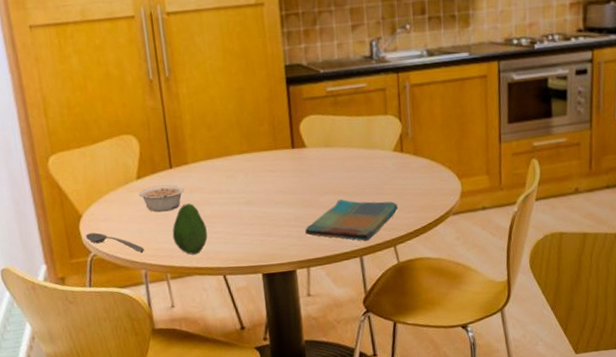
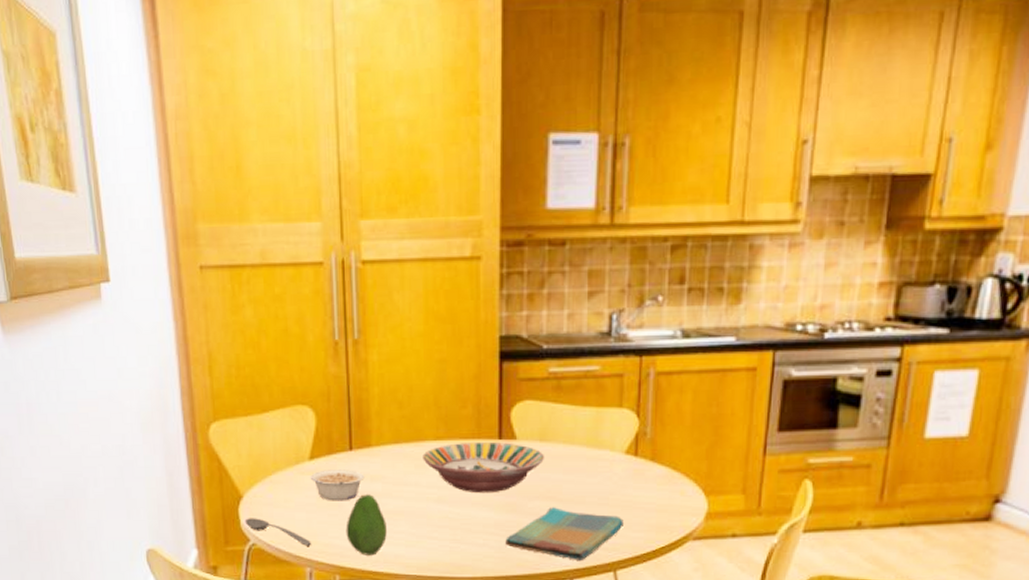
serving bowl: none [231,151,330,194] -> present [423,442,544,494]

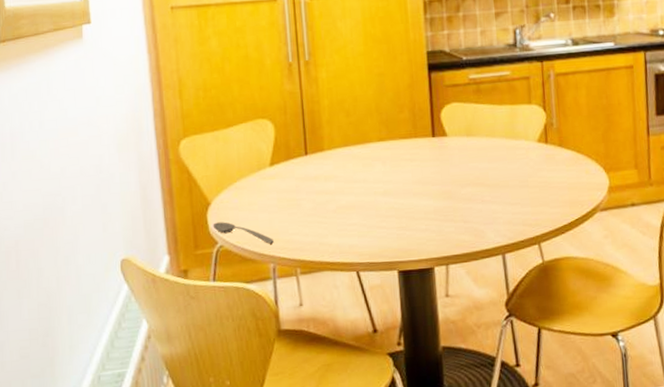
legume: present [310,469,365,501] -> none [271,172,319,201]
fruit: present [345,494,387,556] -> none [304,192,341,248]
serving bowl: present [423,442,544,494] -> none [369,139,471,185]
dish towel: present [505,507,624,560] -> none [444,192,542,237]

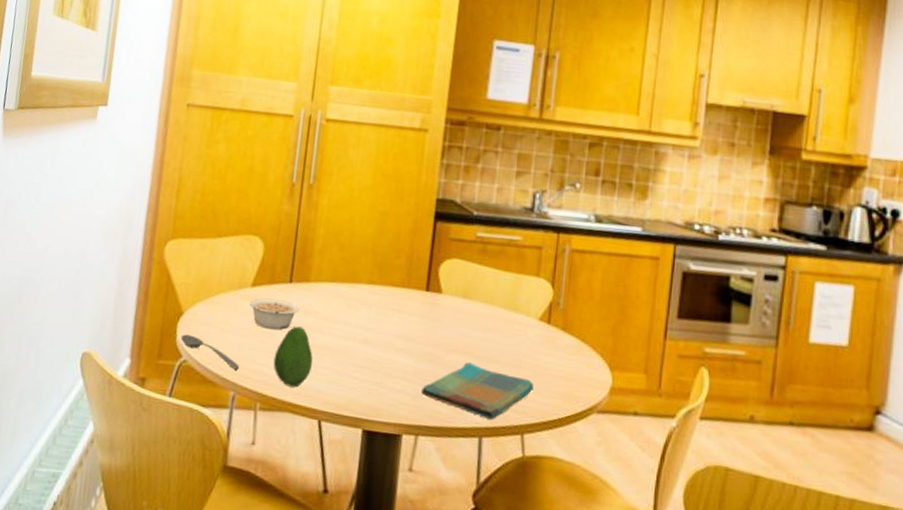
legume: none [271,172,319,201] -> present [249,298,300,330]
fruit: none [304,192,341,248] -> present [273,326,313,388]
dish towel: none [444,192,542,237] -> present [421,362,534,419]

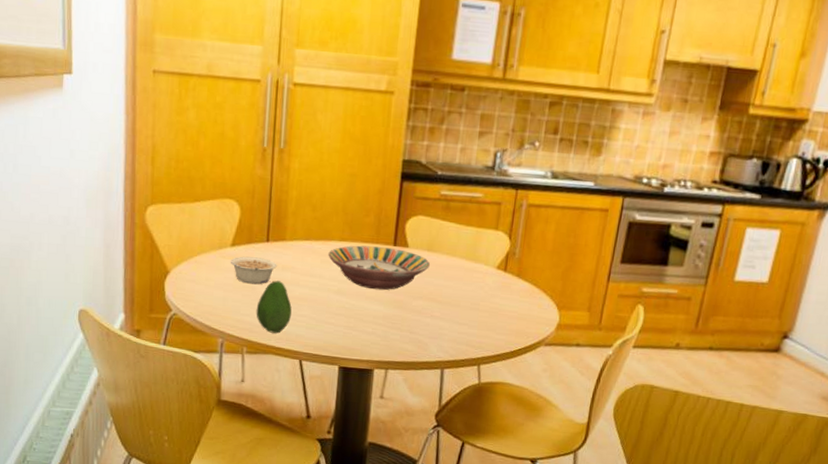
soupspoon: present [180,334,239,370] -> none [169,291,225,320]
serving bowl: none [355,289,466,341] -> present [328,245,430,291]
dish towel: present [421,362,534,419] -> none [390,307,490,354]

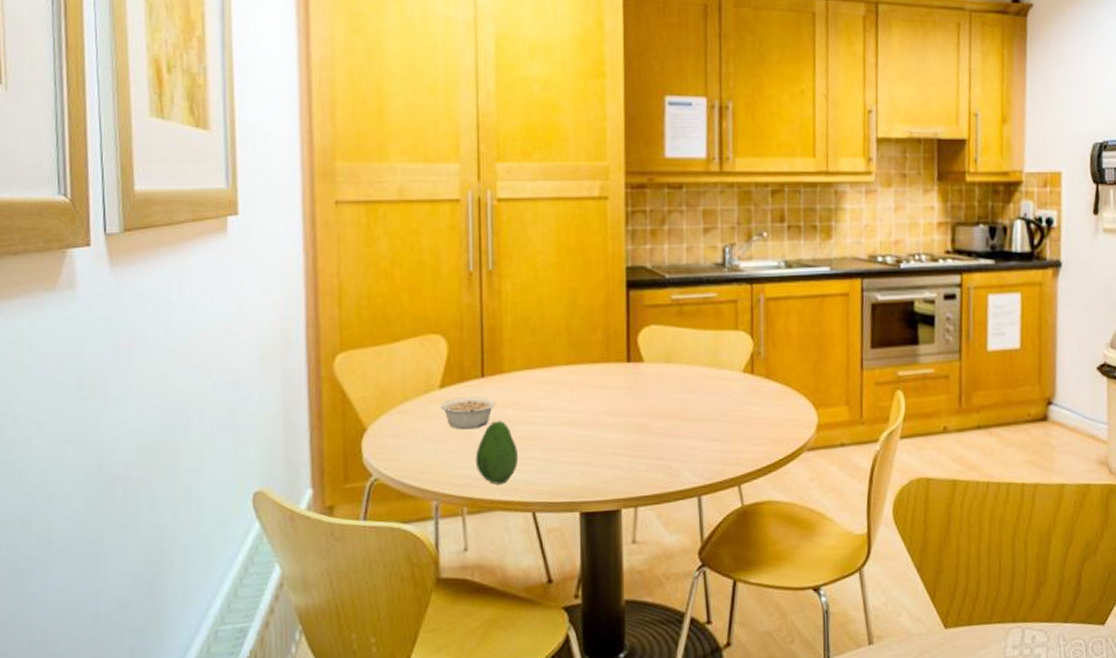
serving bowl: present [328,245,430,291] -> none [554,365,670,416]

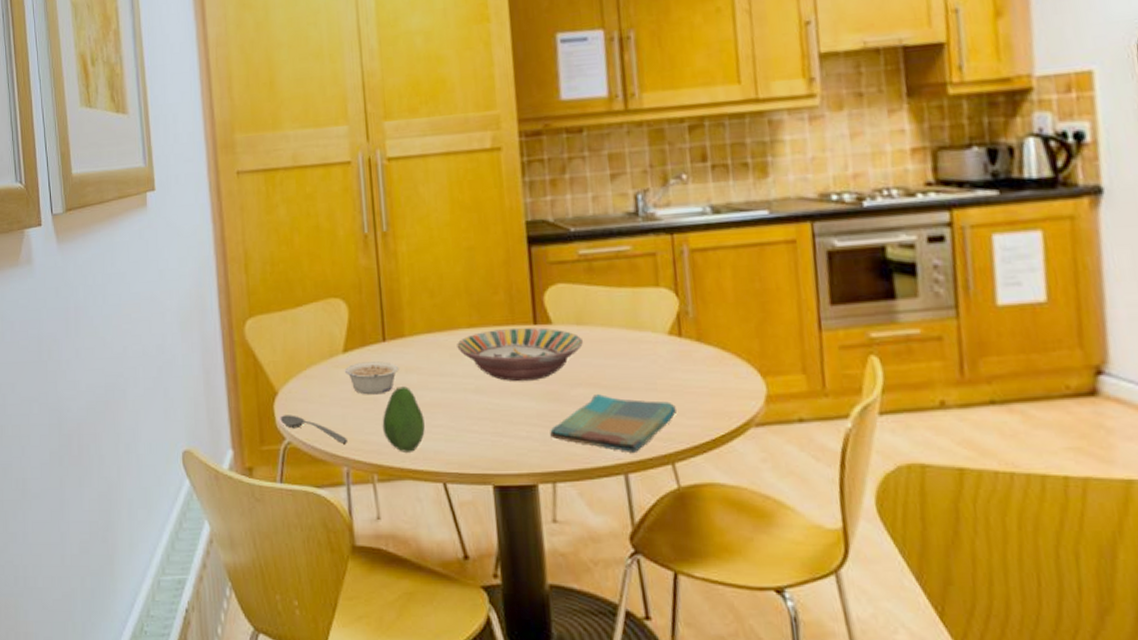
soupspoon: none [367,451,438,478] -> present [280,415,347,444]
serving bowl: none [554,365,670,416] -> present [457,328,583,382]
dish towel: none [635,426,745,477] -> present [550,394,676,452]

